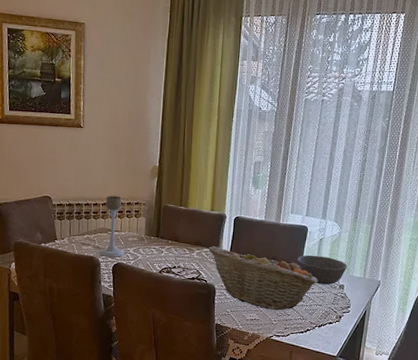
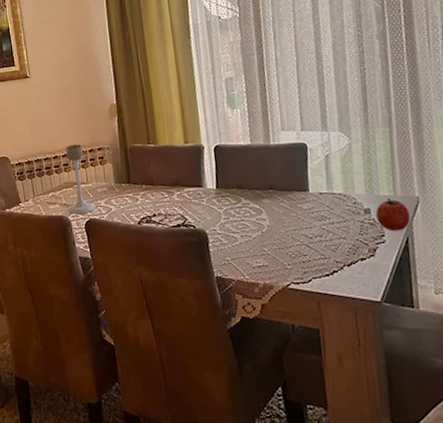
fruit basket: present [208,246,318,311] -> none [190,181,335,252]
bowl: present [297,255,348,285] -> none [301,176,370,212]
apple: none [347,279,372,305] -> present [376,198,411,232]

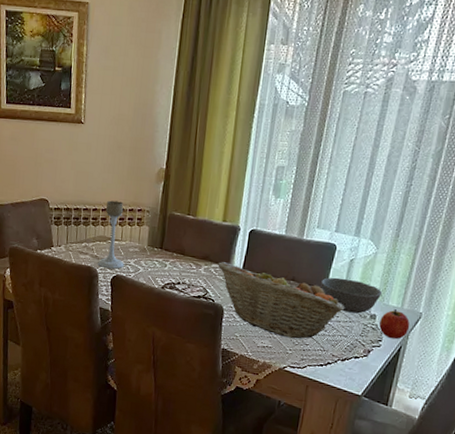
fruit basket: none [190,181,335,252] -> present [218,262,345,339]
bowl: none [301,176,370,212] -> present [321,277,383,314]

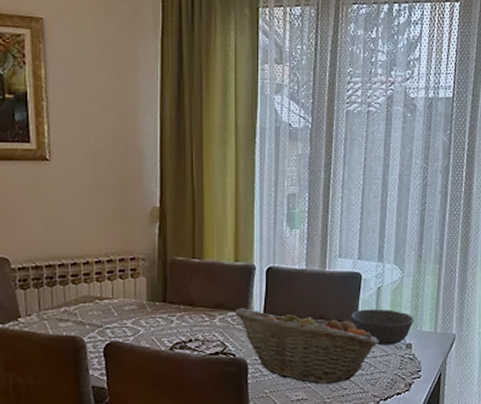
candle holder: present [97,200,124,269] -> none [84,251,119,335]
apple: present [379,309,410,340] -> none [416,335,446,367]

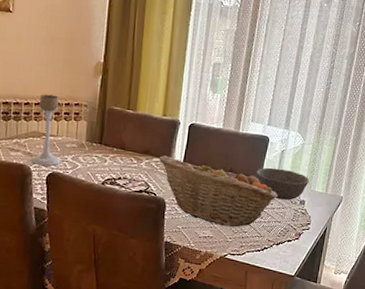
candle holder: none [84,251,119,335] -> present [31,94,61,166]

